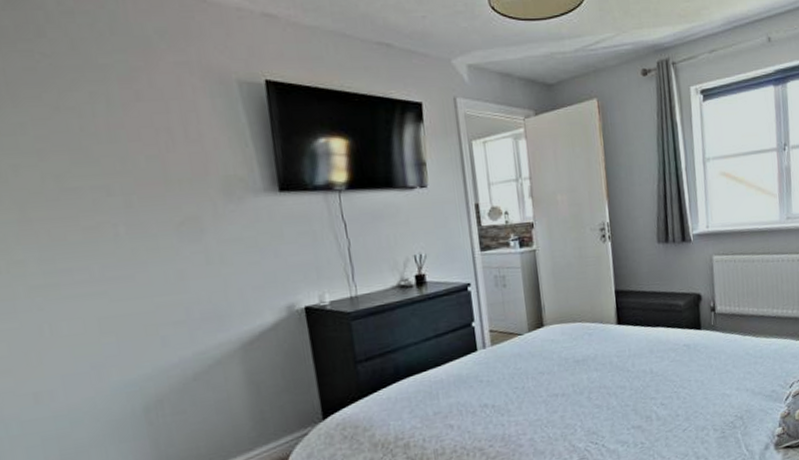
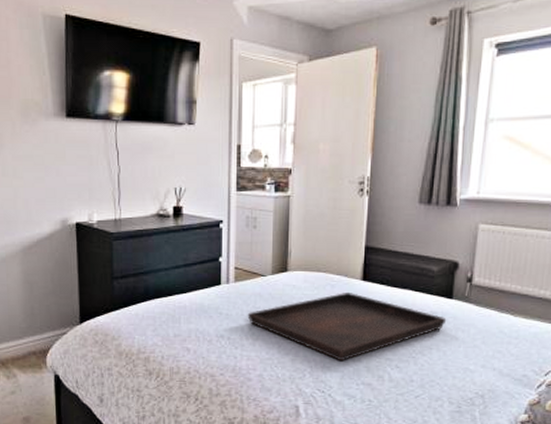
serving tray: none [509,338,699,409] -> present [247,293,447,361]

